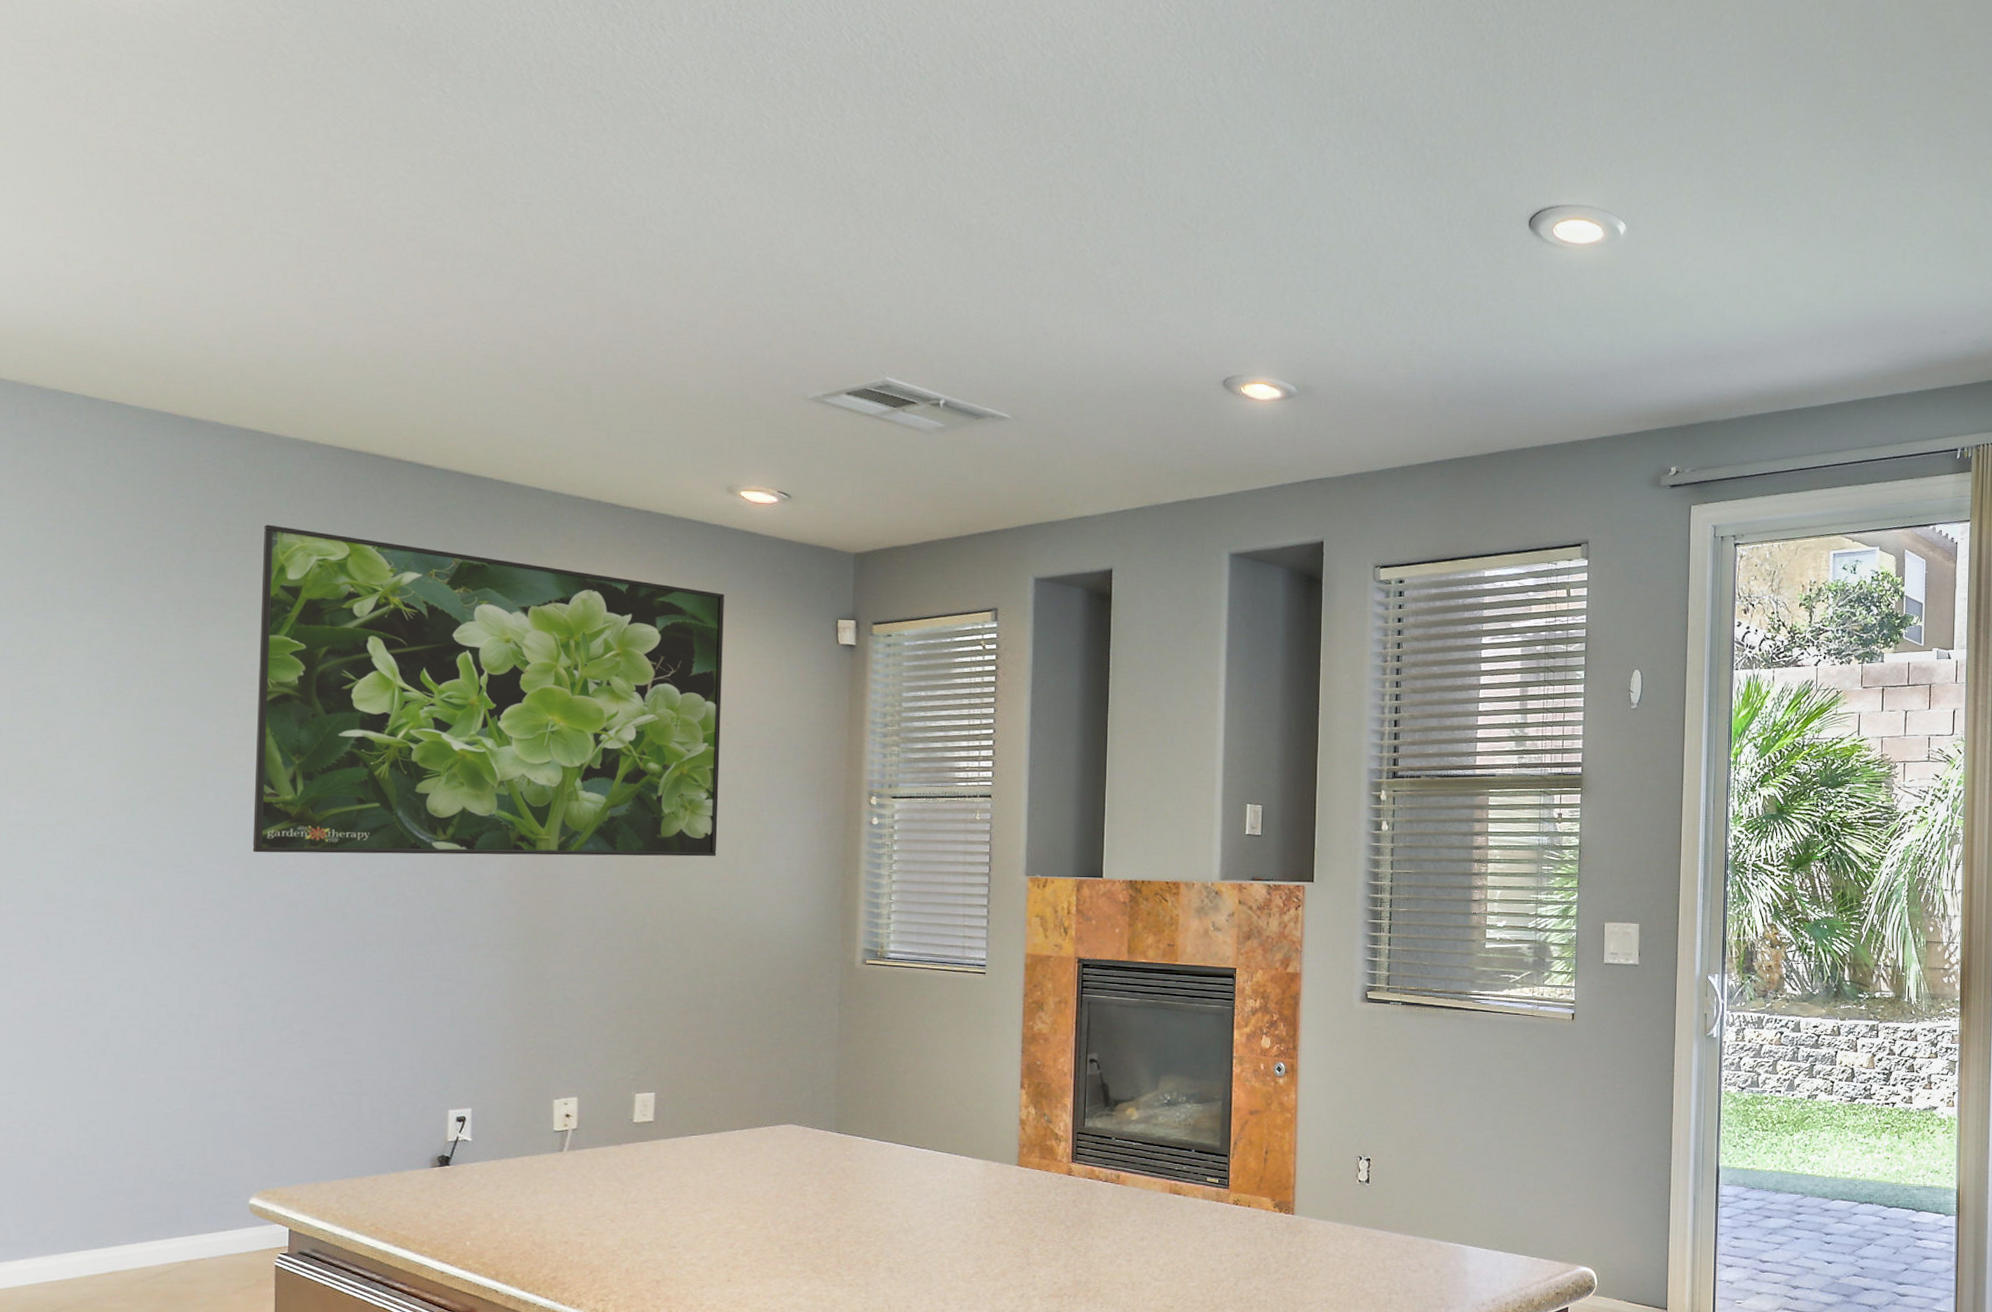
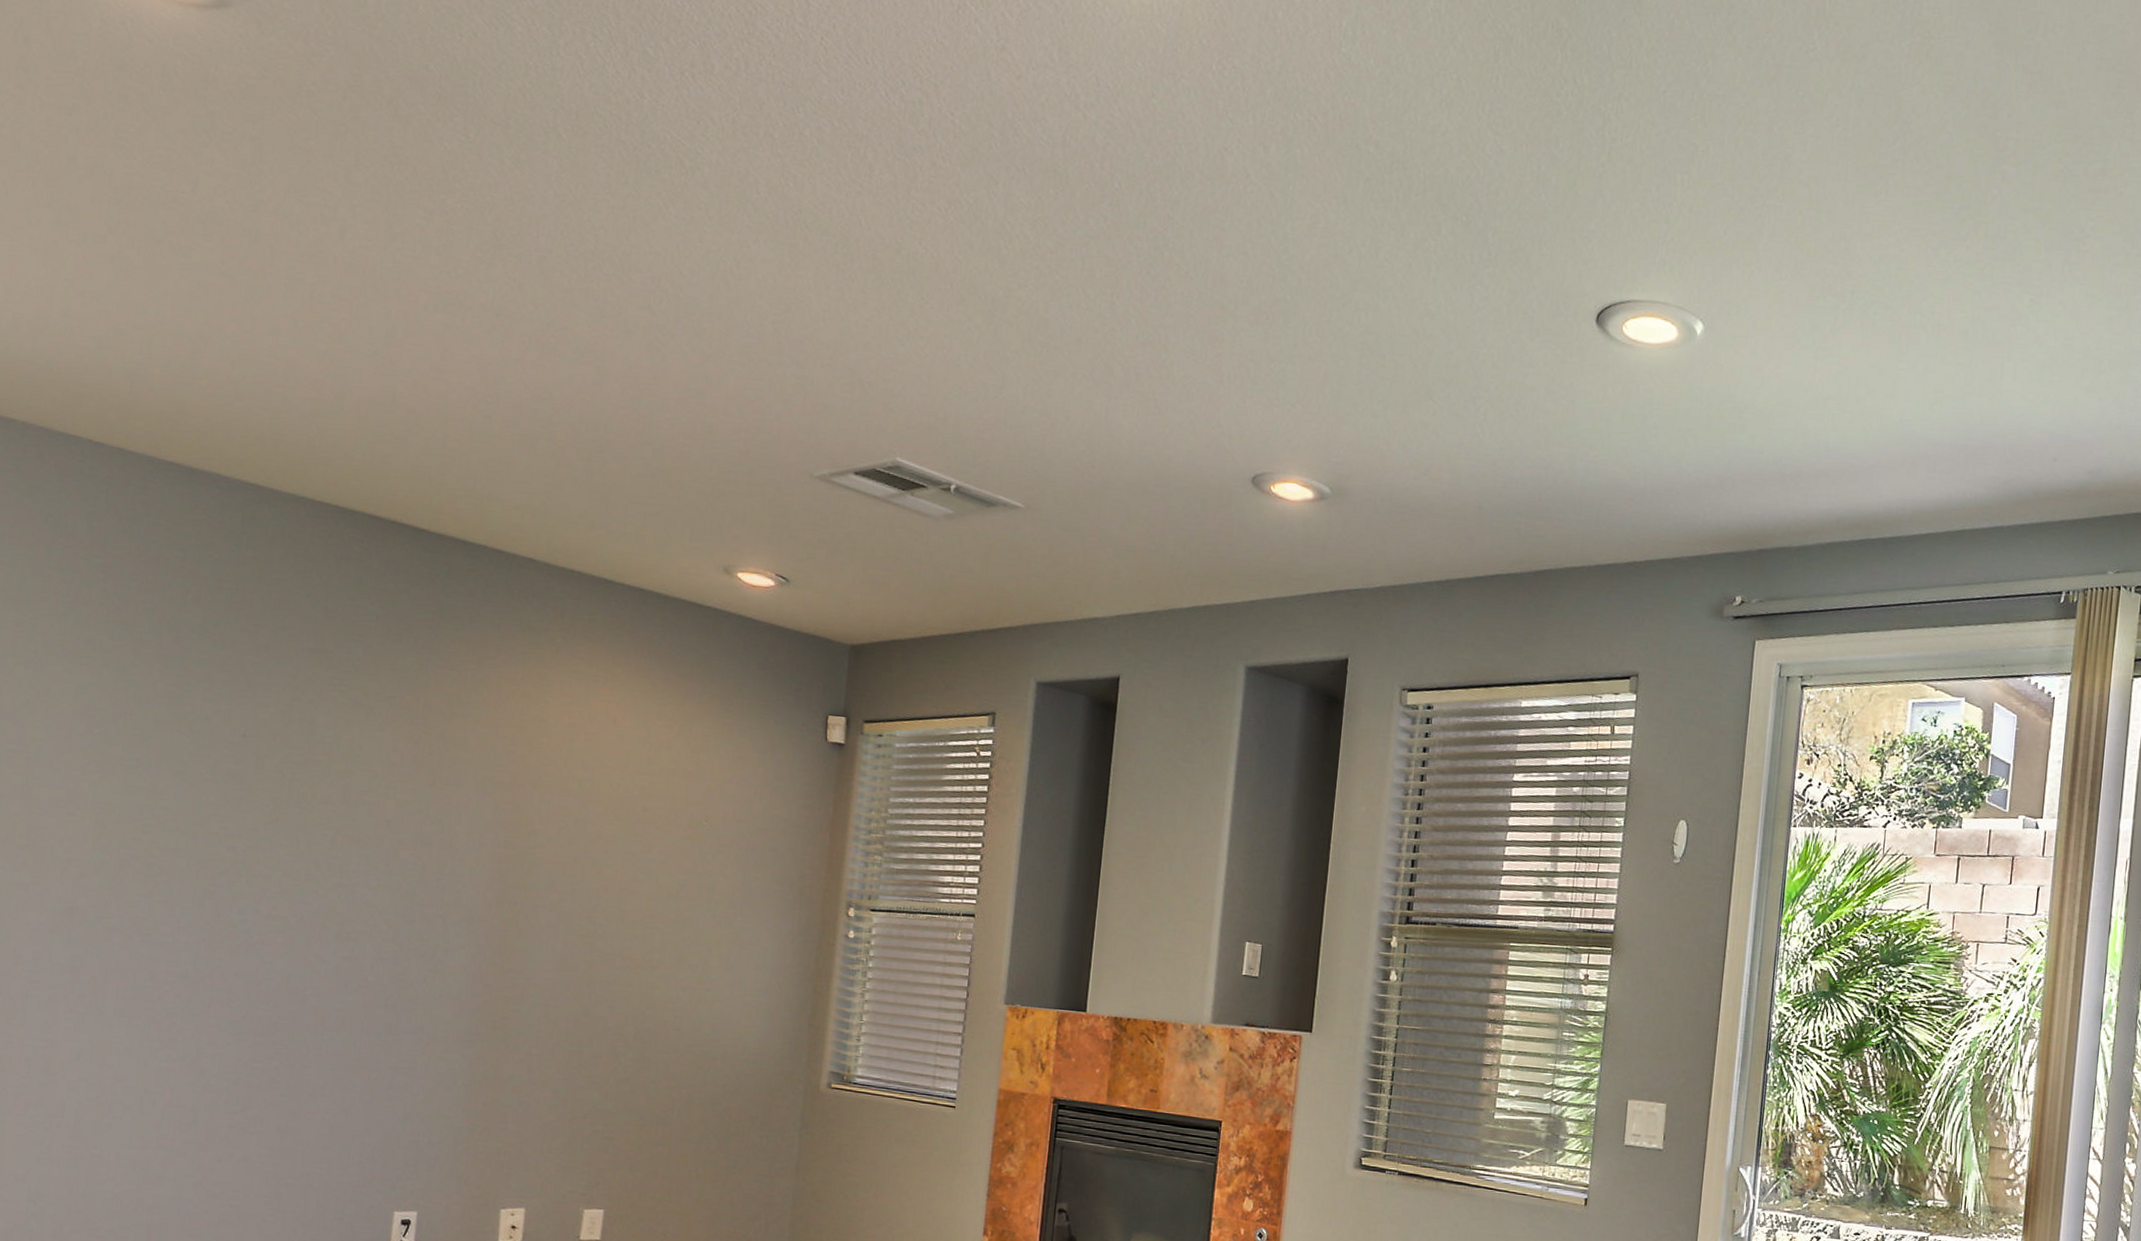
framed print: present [252,524,724,857] -> none [219,583,713,962]

